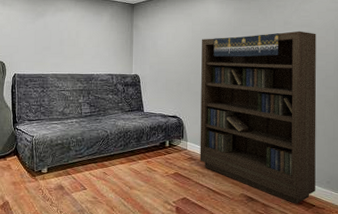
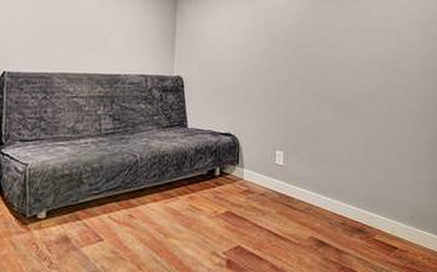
bookcase: present [200,31,317,205] -> none [259,25,400,248]

